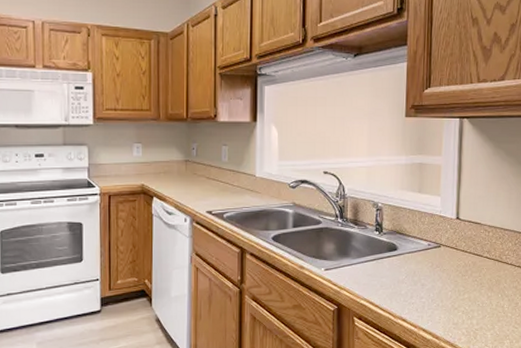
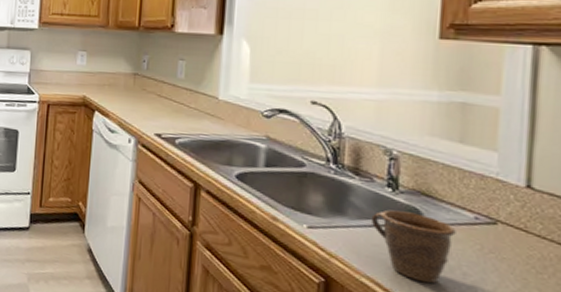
mug: none [366,247,418,296] -> present [371,209,456,284]

